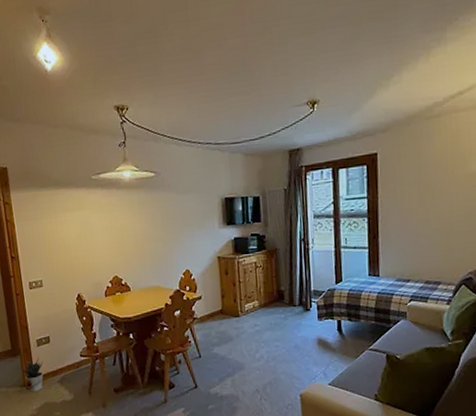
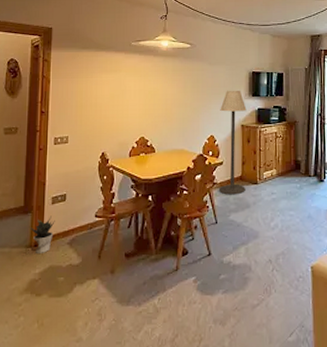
floor lamp: none [193,219,227,329] -> present [218,90,247,195]

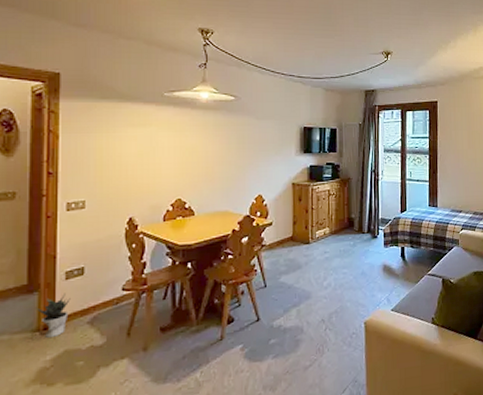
floor lamp: present [218,90,247,195] -> none [267,146,298,257]

